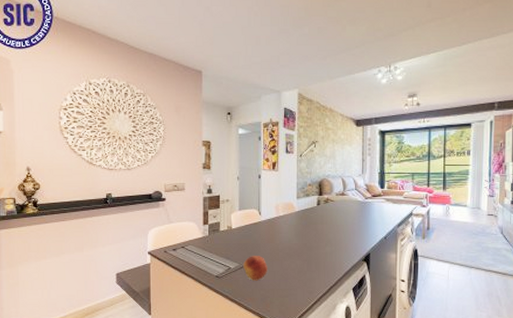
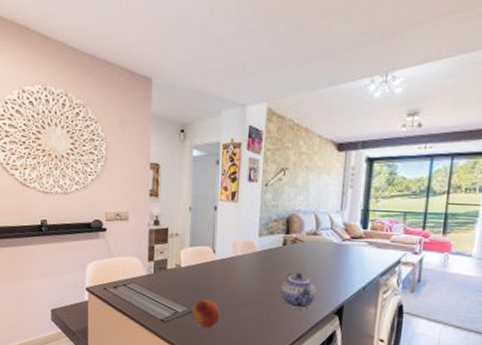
teapot: none [317,227,346,258] -> present [280,272,316,309]

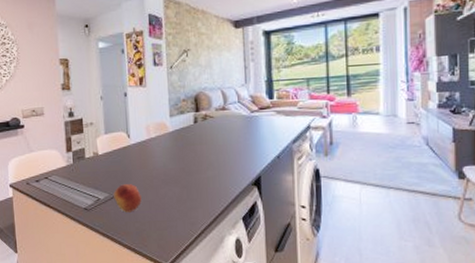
teapot: present [280,272,316,309] -> none [197,147,232,183]

